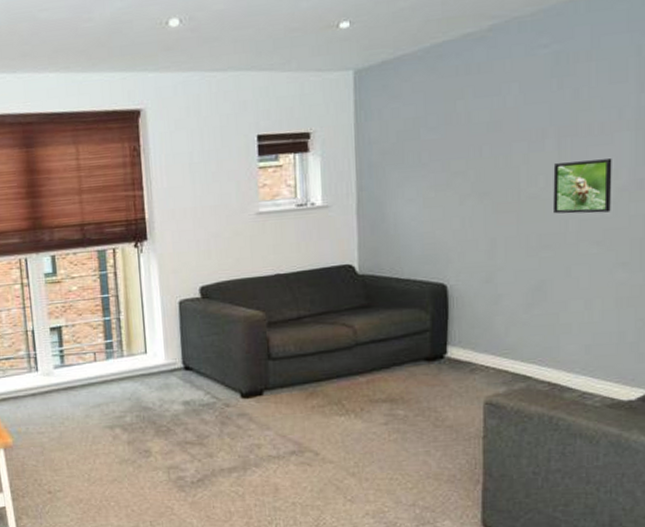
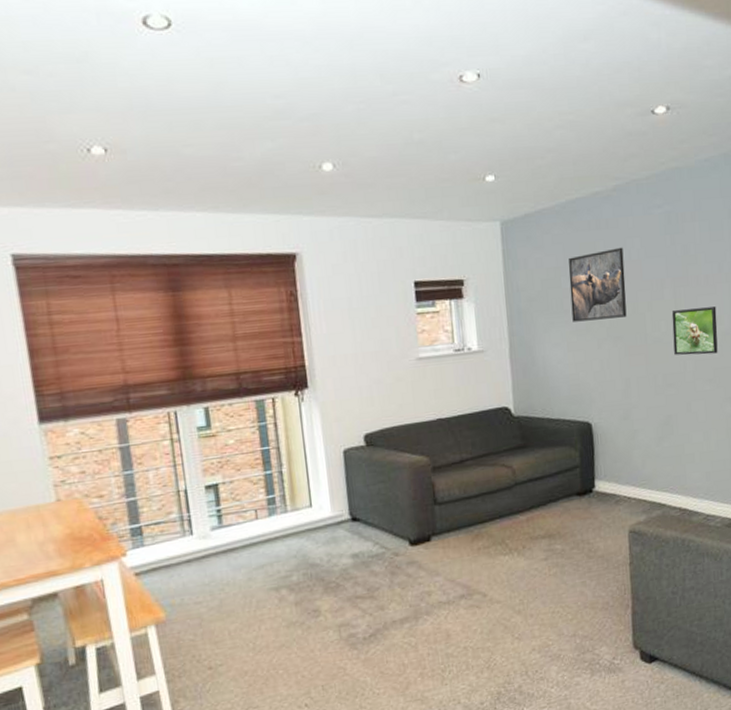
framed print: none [429,93,498,177] -> present [568,247,627,322]

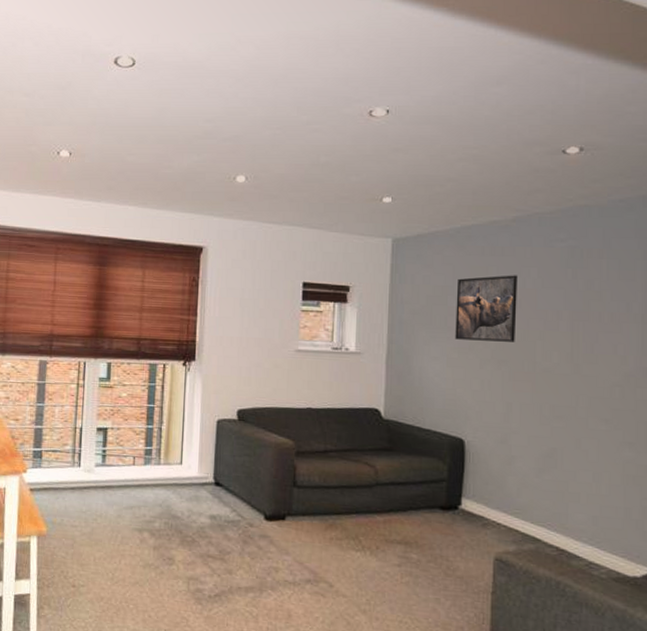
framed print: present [671,306,718,355] -> none [566,343,620,394]

